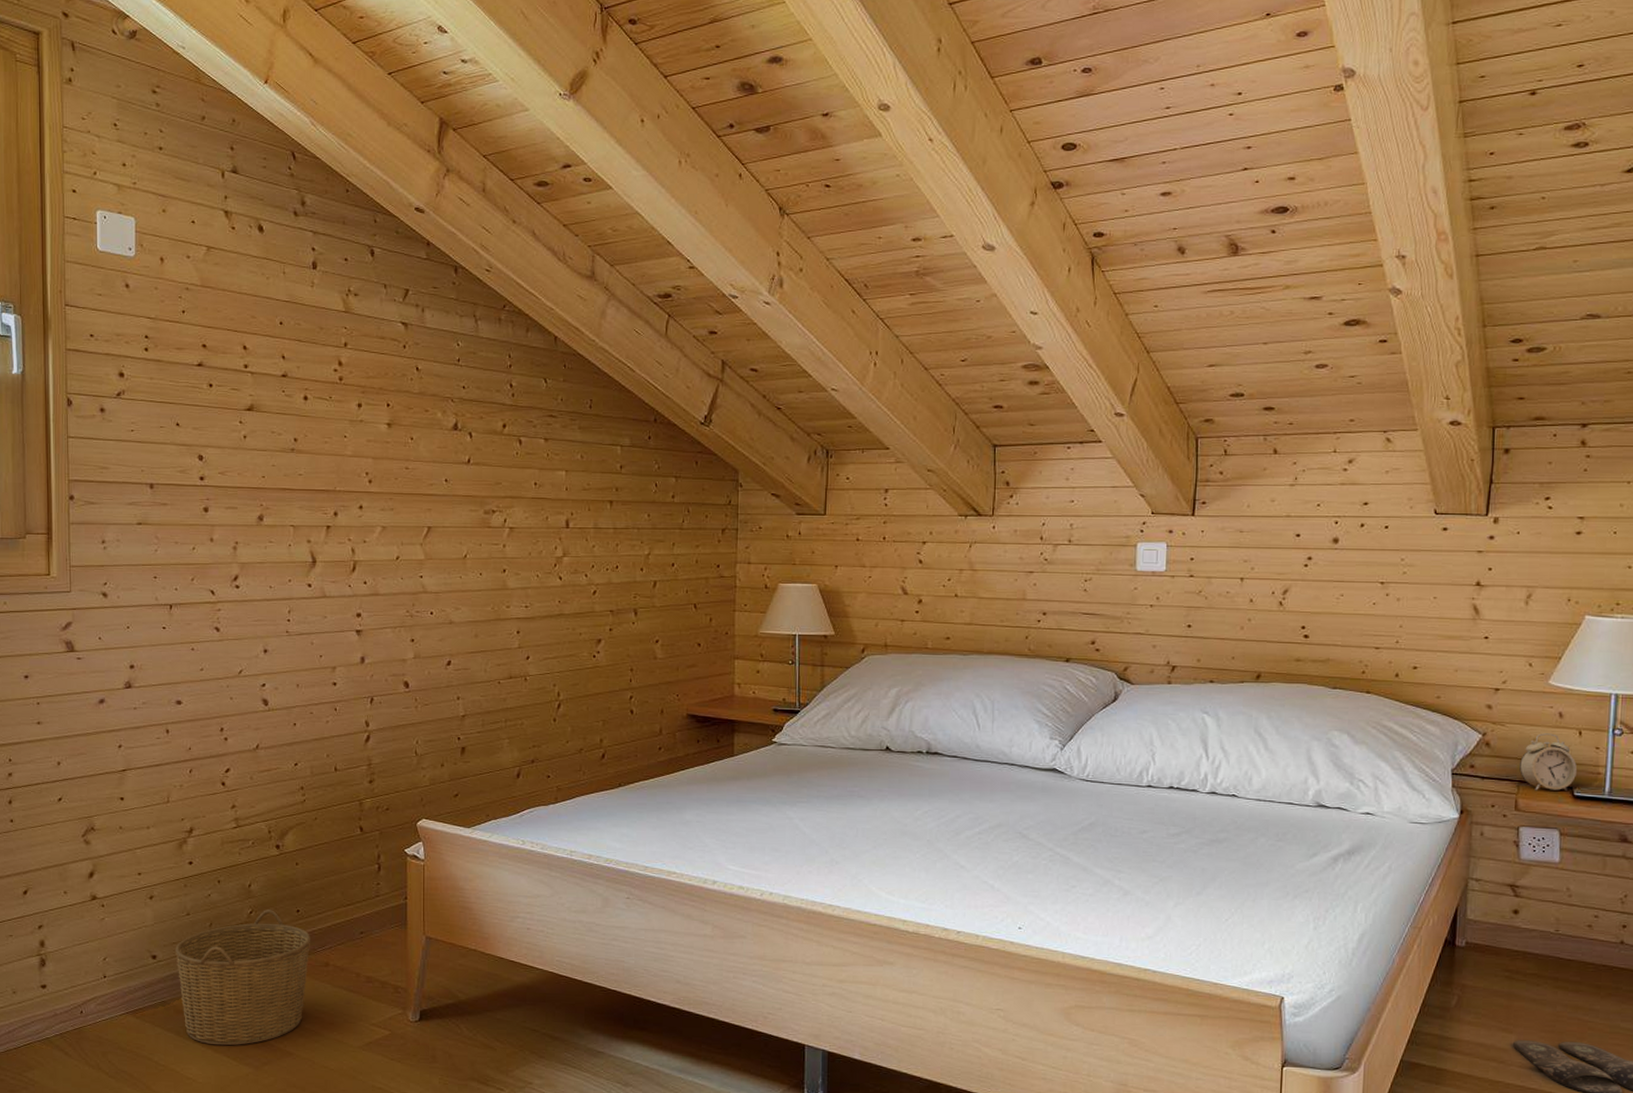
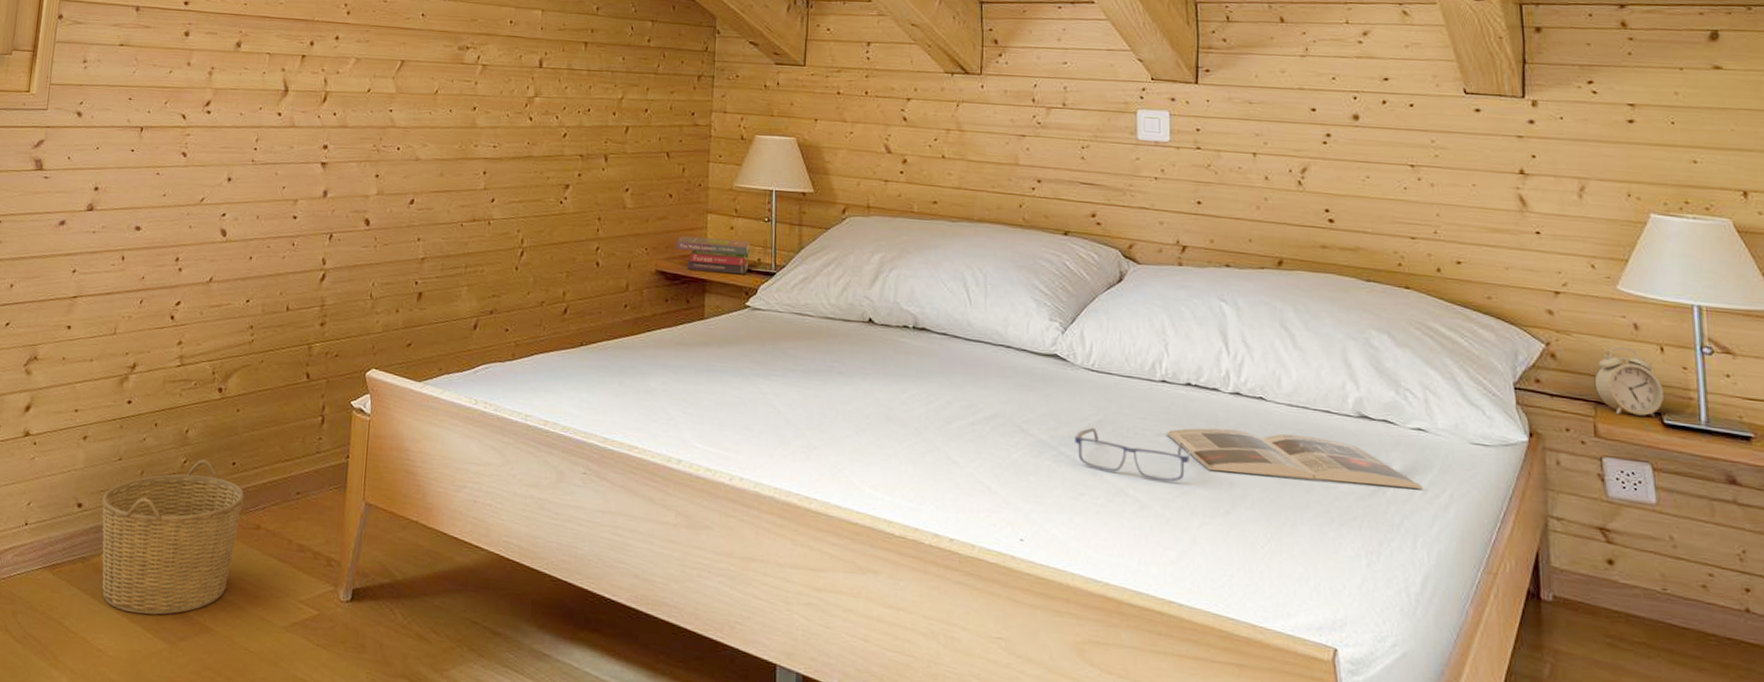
books: none [705,681,776,713] -> present [675,236,751,274]
eyeglasses: none [1069,829,1169,871] -> present [1075,427,1189,482]
magazine: none [1148,823,1366,863] -> present [1165,427,1423,489]

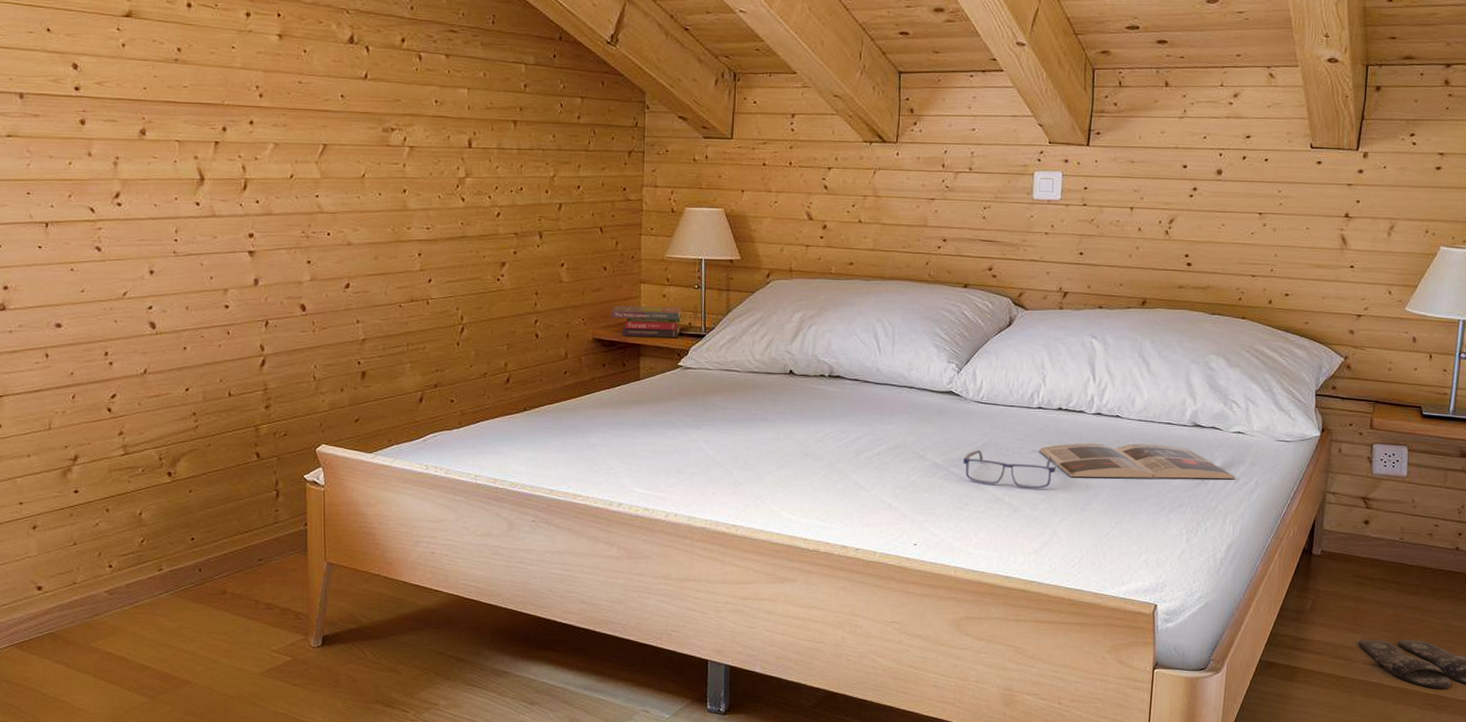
basket: present [101,459,245,615] -> none [62,537,207,676]
alarm clock: present [1594,346,1665,418] -> none [1375,357,1427,411]

